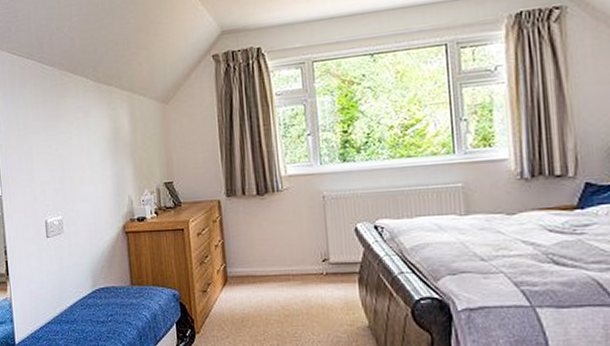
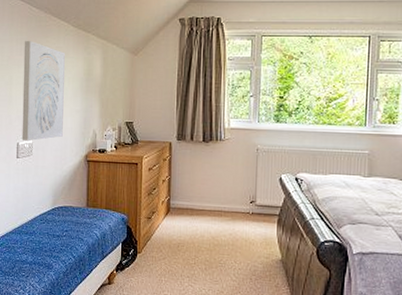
wall art: none [40,103,95,217] -> present [22,40,65,141]

